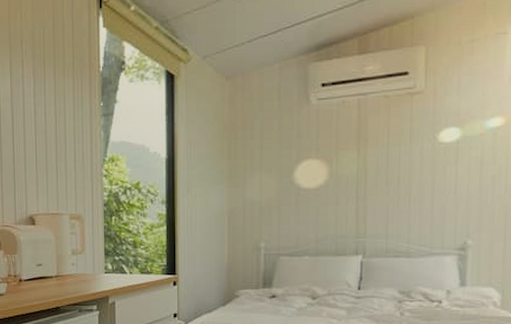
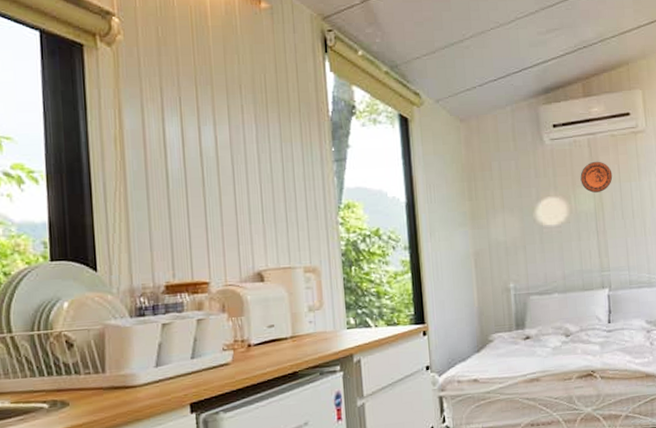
decorative plate: none [345,123,381,156] -> present [580,161,613,193]

